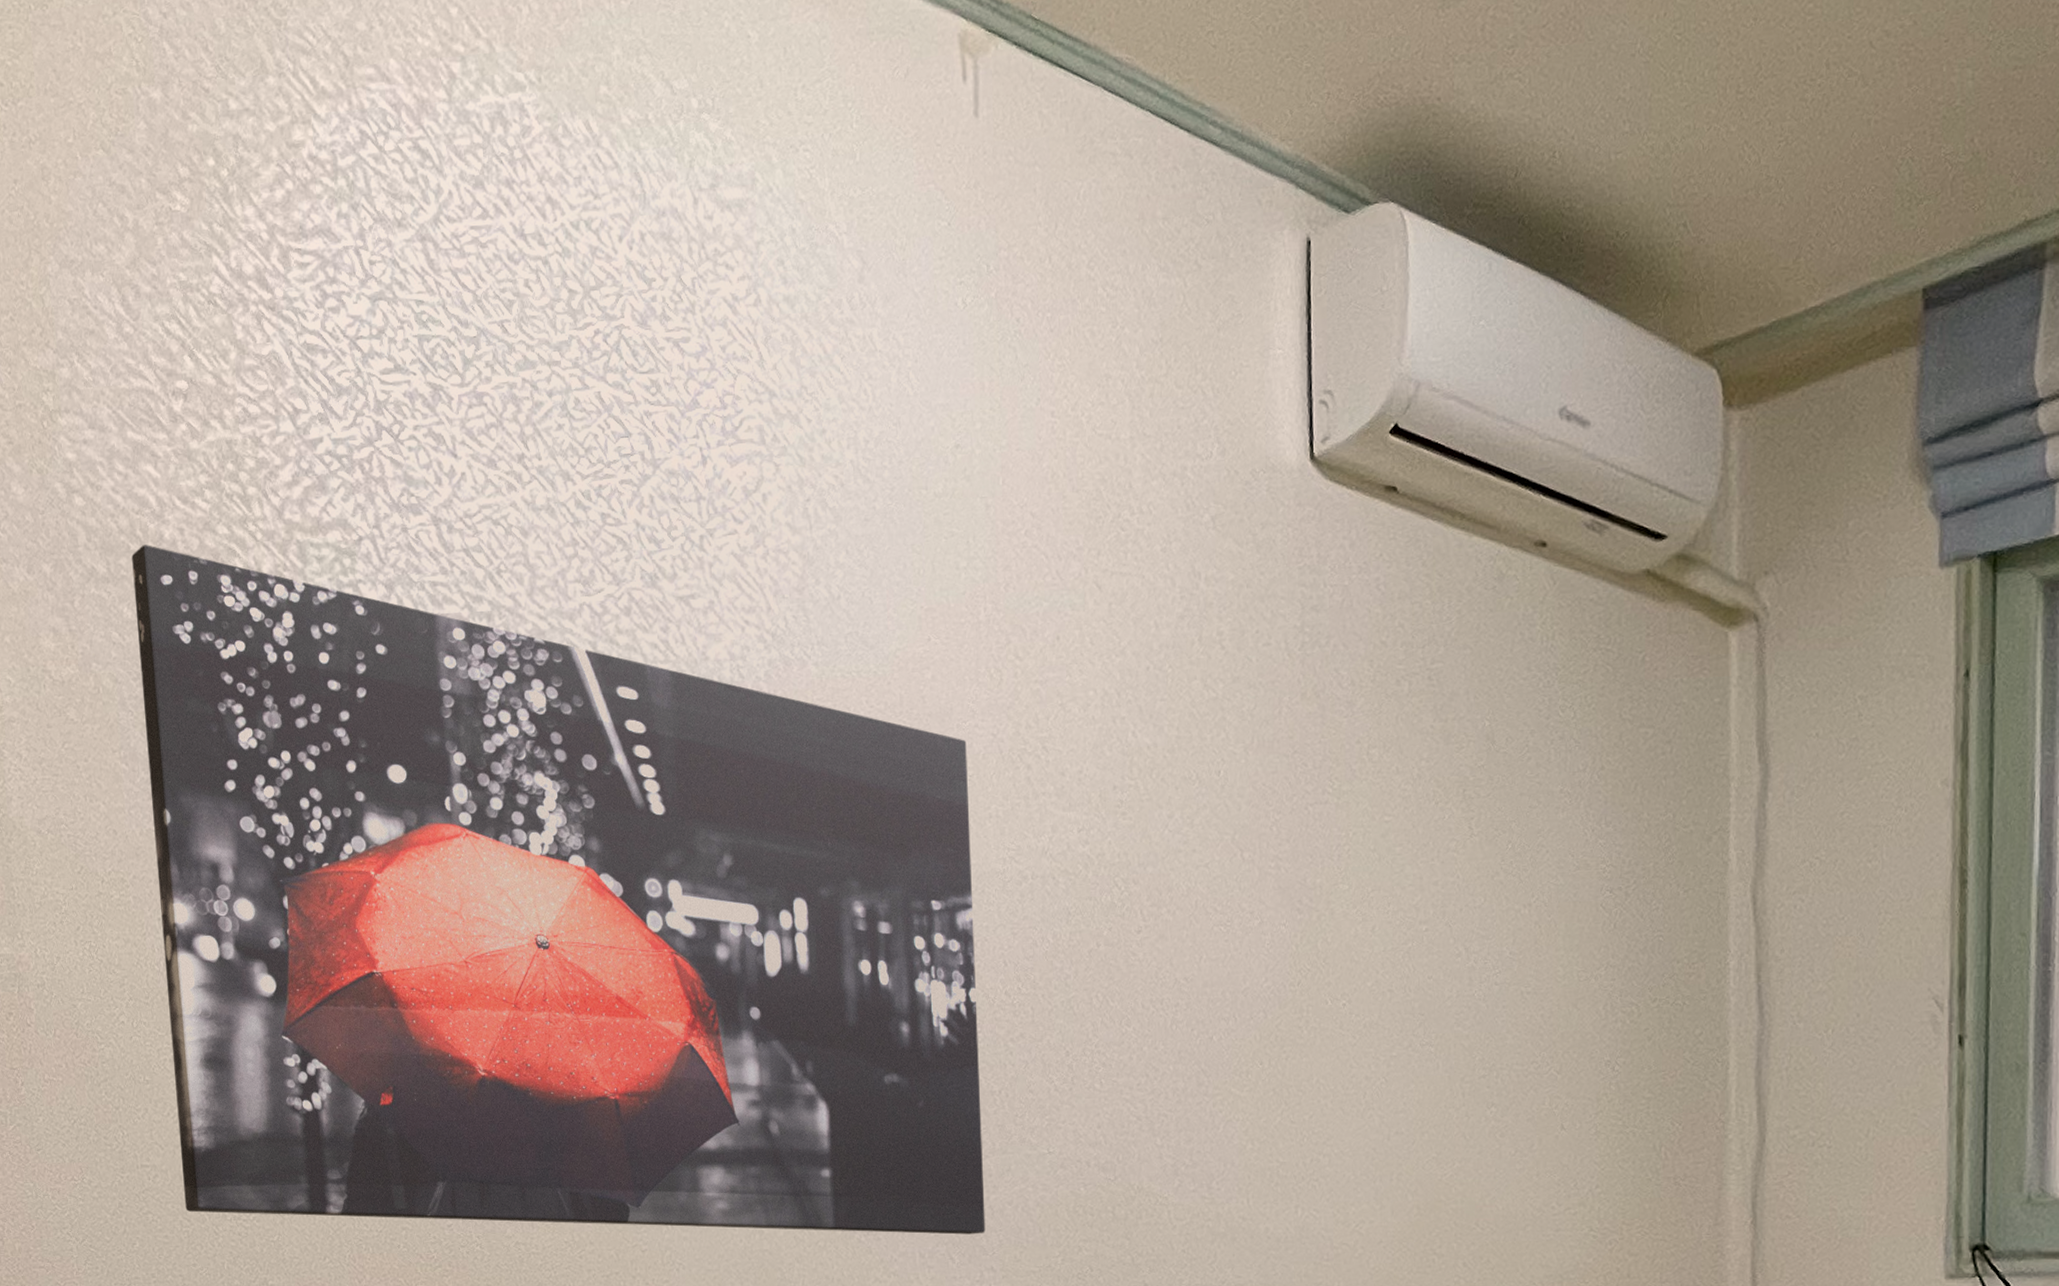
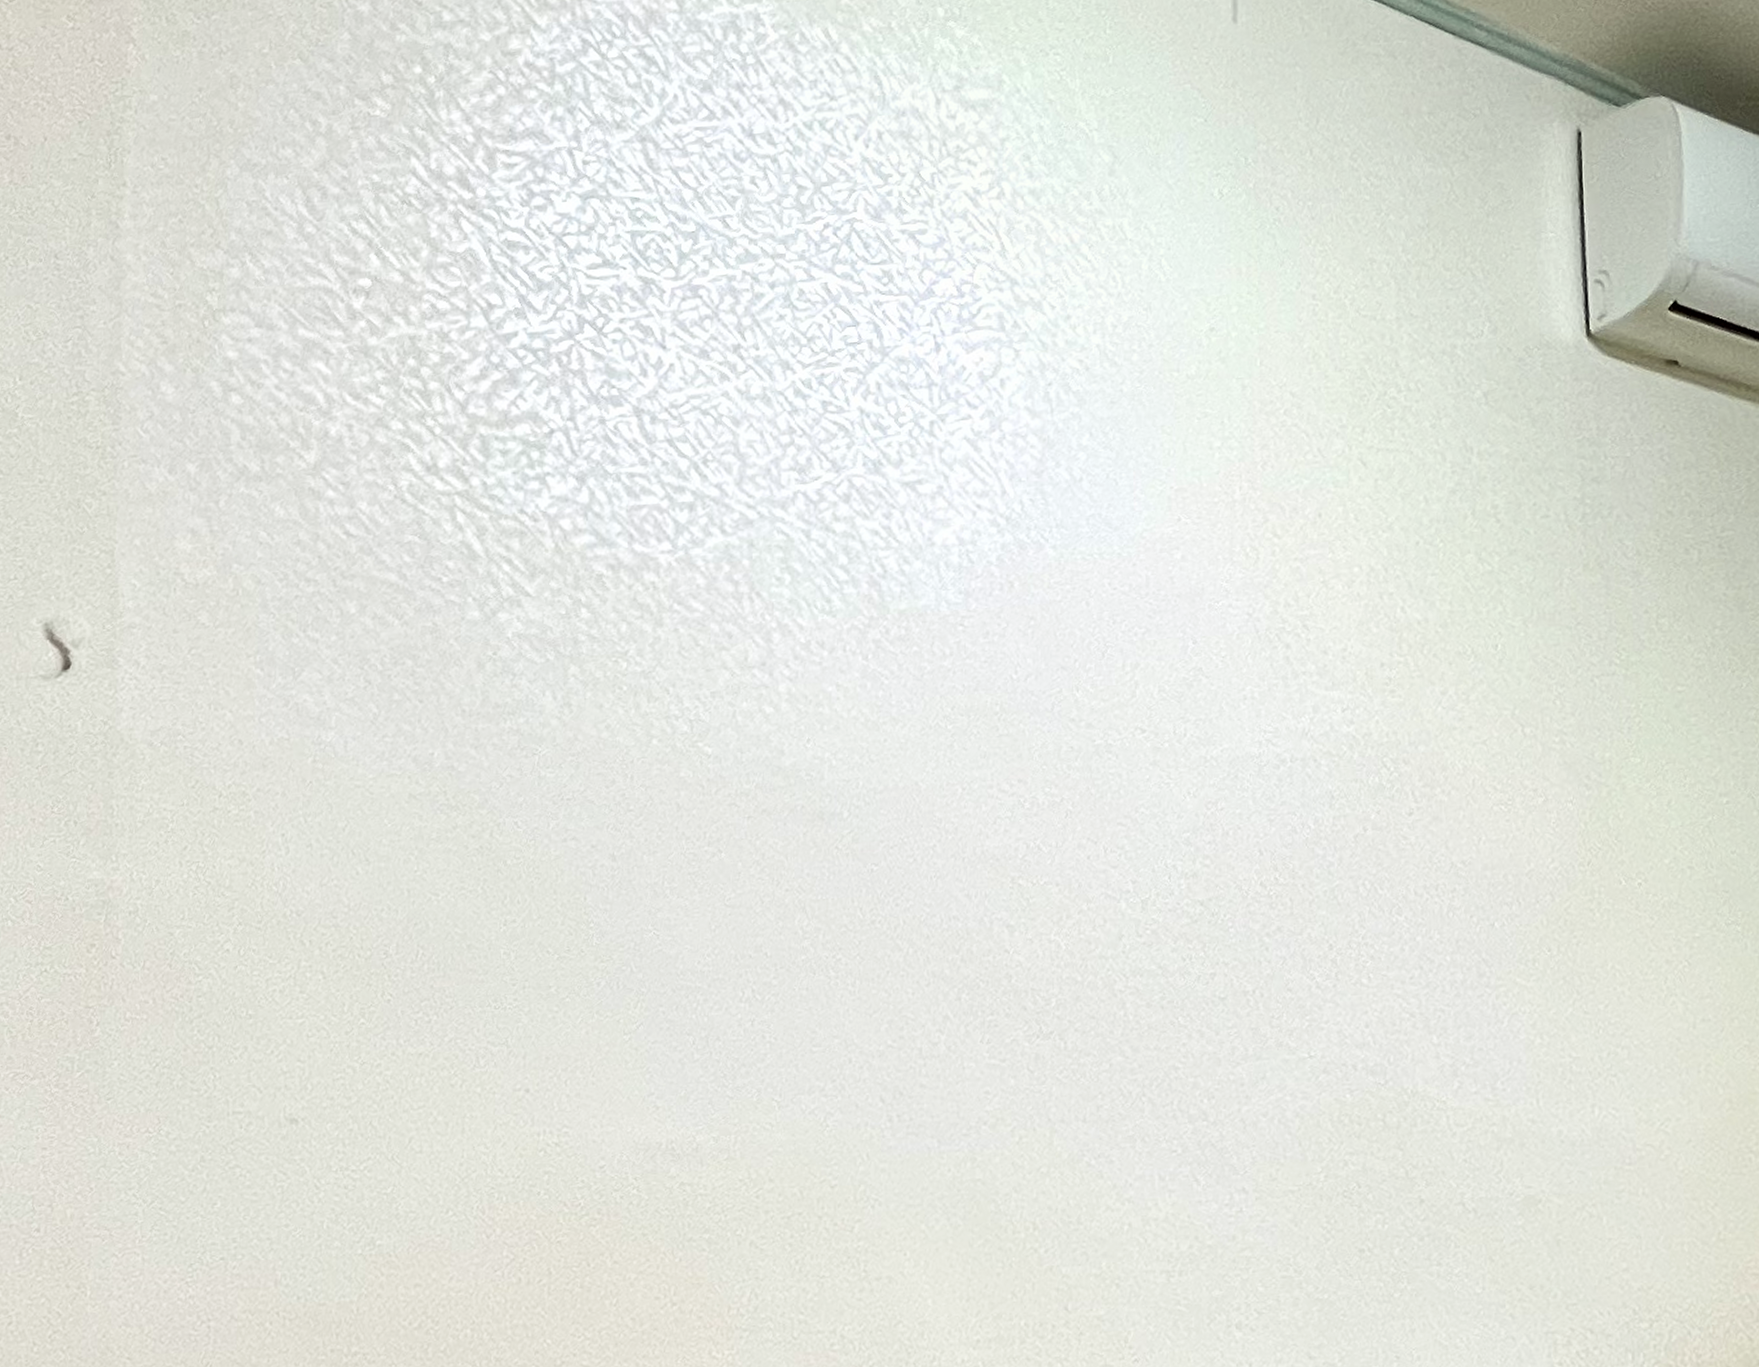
wall art: present [132,545,986,1235] -> none [282,442,1236,1164]

